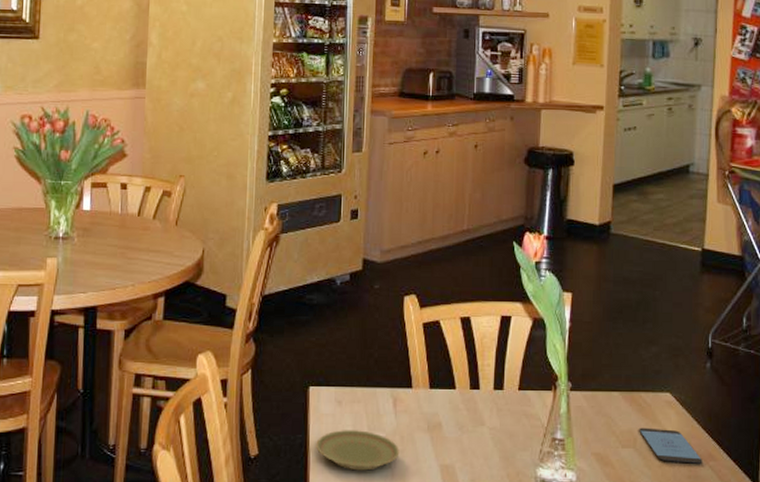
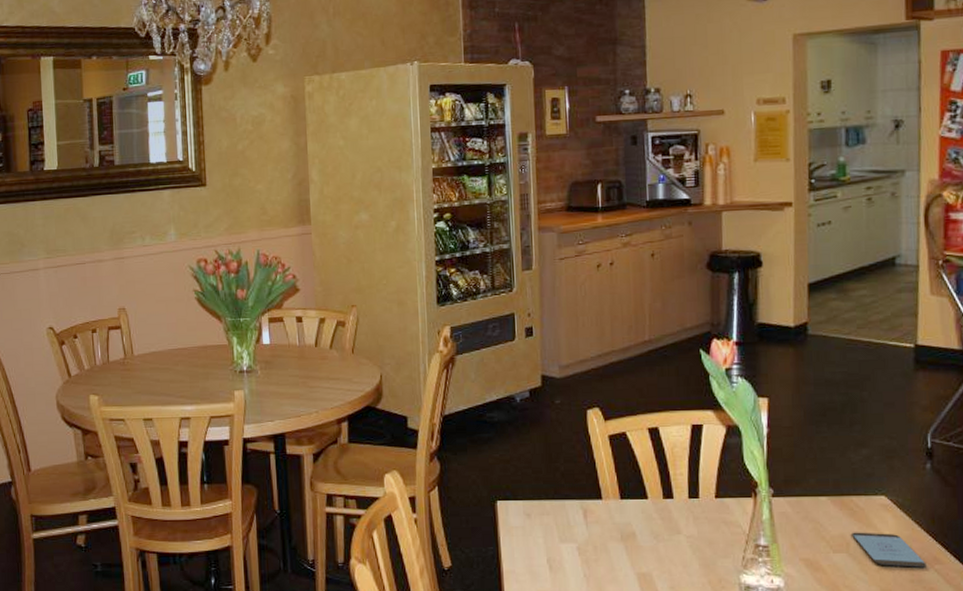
plate: present [316,430,400,471] -> none [508,541,594,580]

